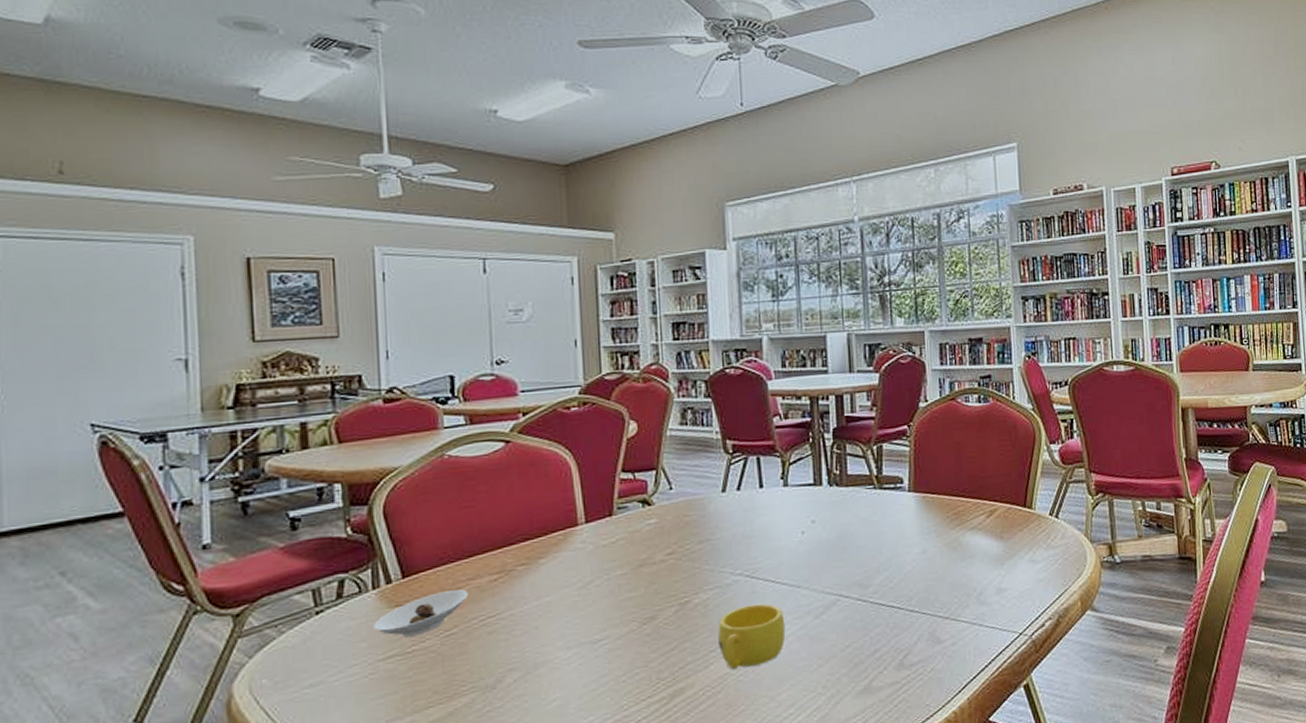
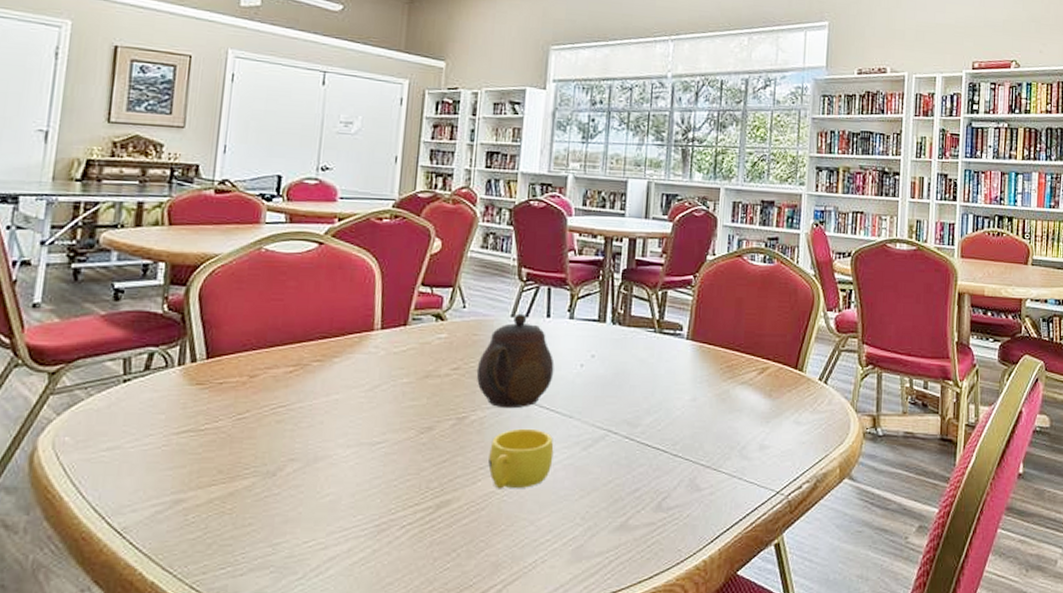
saucer: present [373,589,468,637] -> none [173,376,264,415]
teapot: none [693,487,775,587] -> present [476,313,555,409]

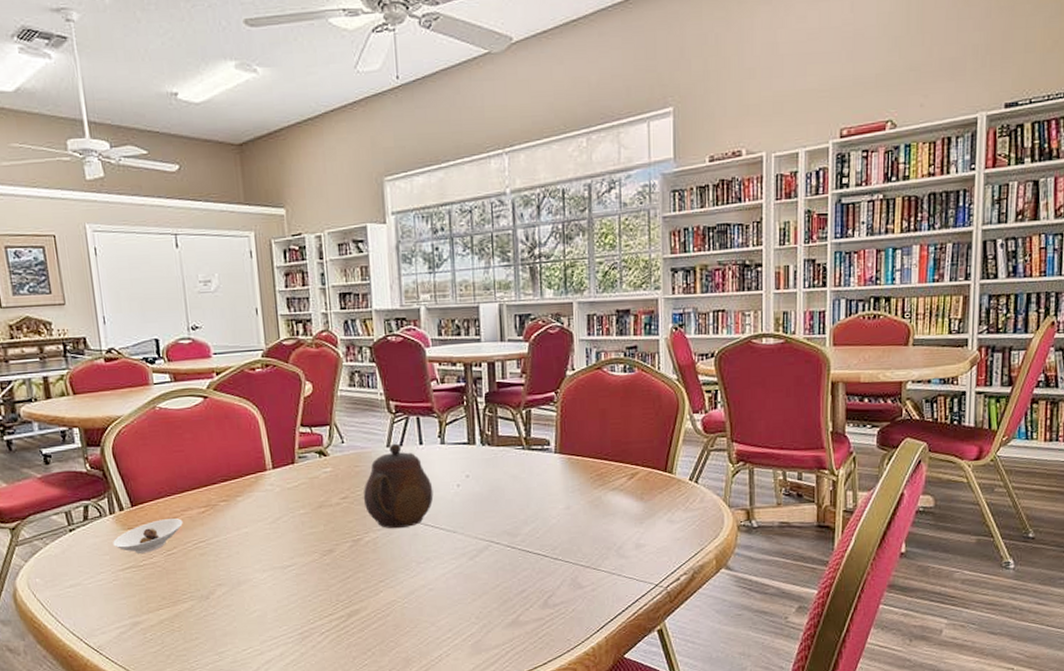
saucer: none [173,376,264,415] -> present [113,518,183,554]
cup: present [488,428,554,489] -> none [386,544,444,598]

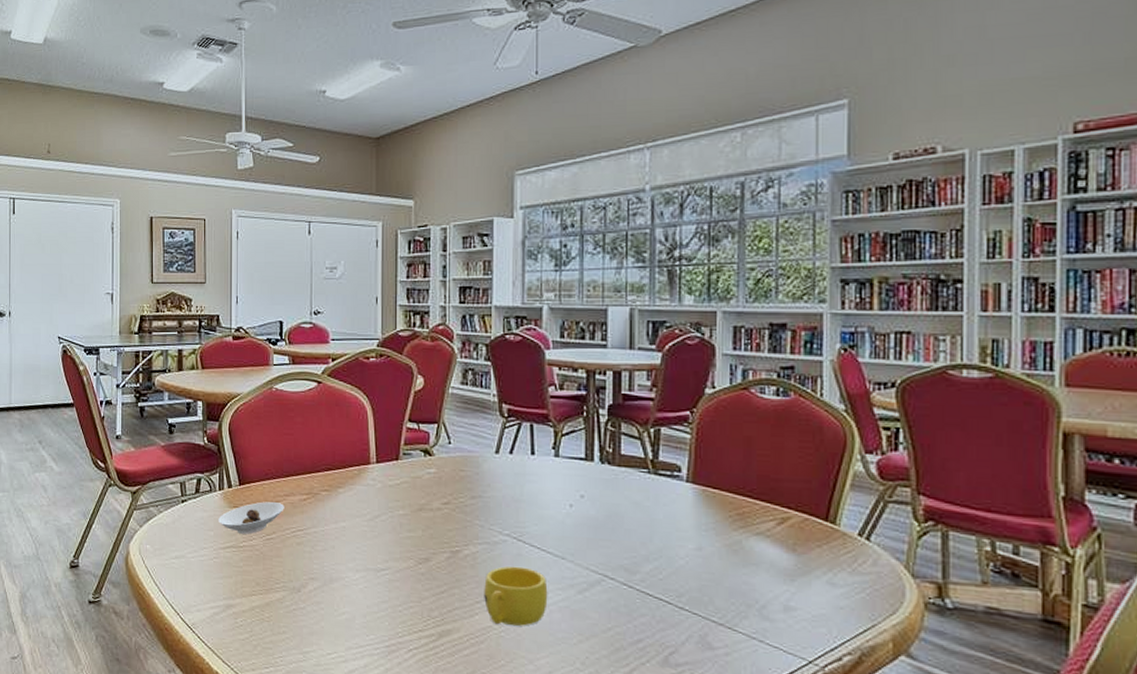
teapot: present [363,443,434,529] -> none [466,450,542,546]
cup: none [386,544,444,598] -> present [484,566,548,626]

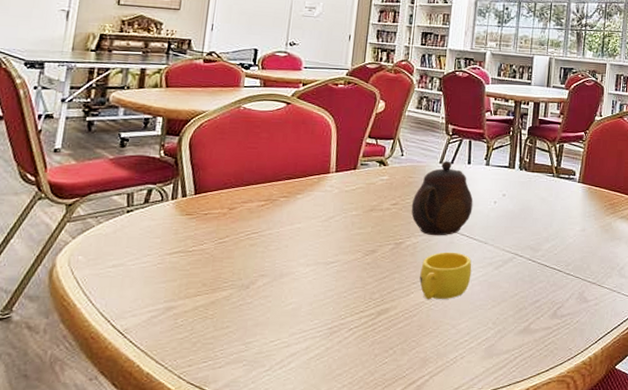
saucer: present [218,502,284,534] -> none [167,209,241,239]
teapot: none [466,450,542,546] -> present [411,161,474,236]

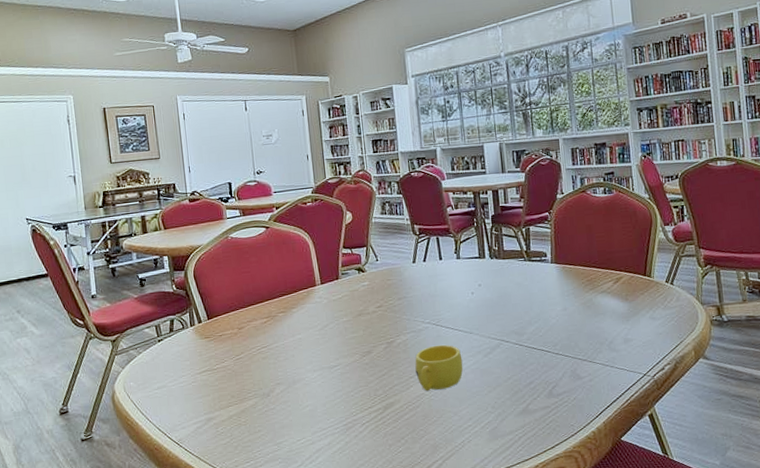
teapot: present [411,161,474,236] -> none [394,259,453,332]

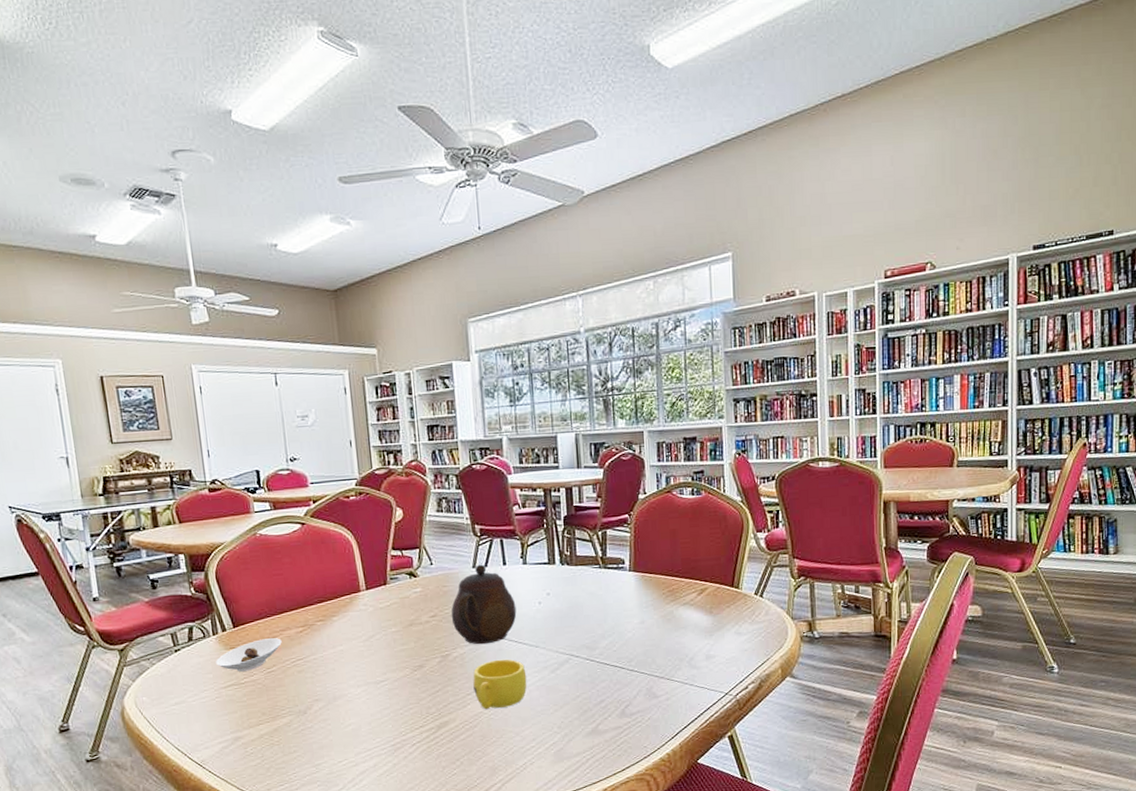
saucer: none [193,328,249,359] -> present [216,638,282,672]
teapot: none [394,259,453,332] -> present [450,564,517,645]

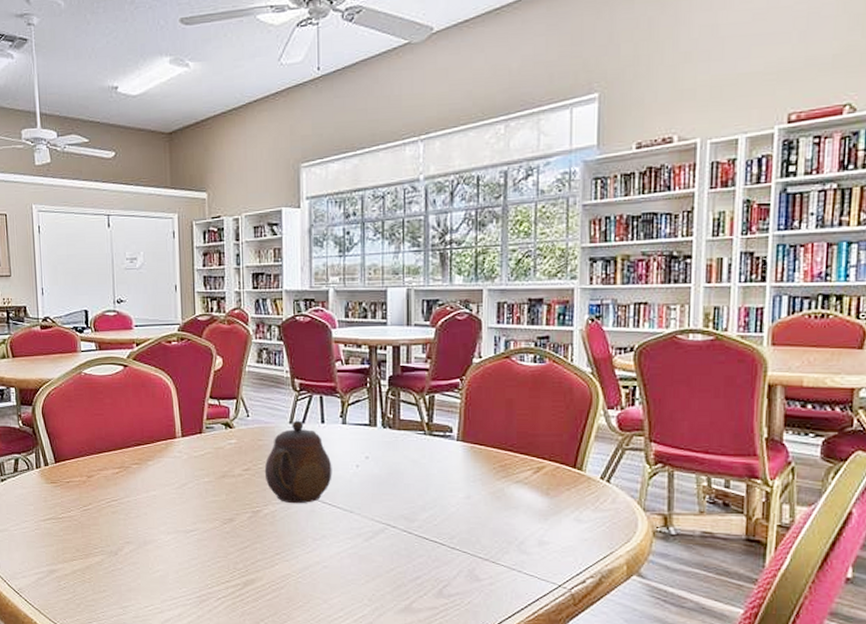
saucer: present [216,638,282,672] -> none [37,477,99,507]
cup: present [473,659,527,710] -> none [283,521,339,572]

